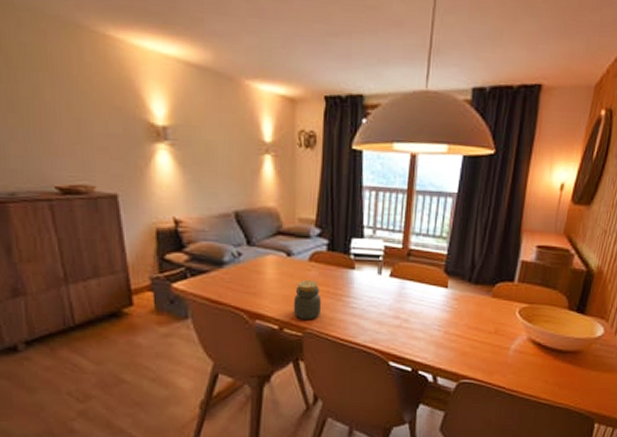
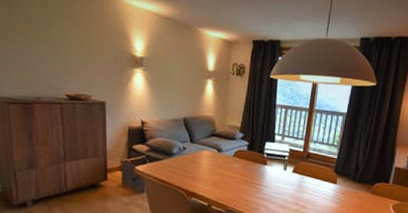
jar: present [293,280,322,320] -> none [219,170,241,201]

